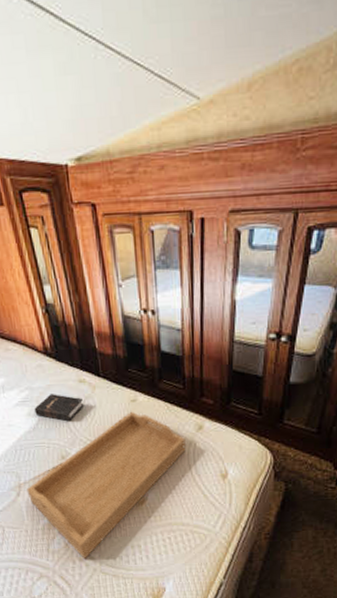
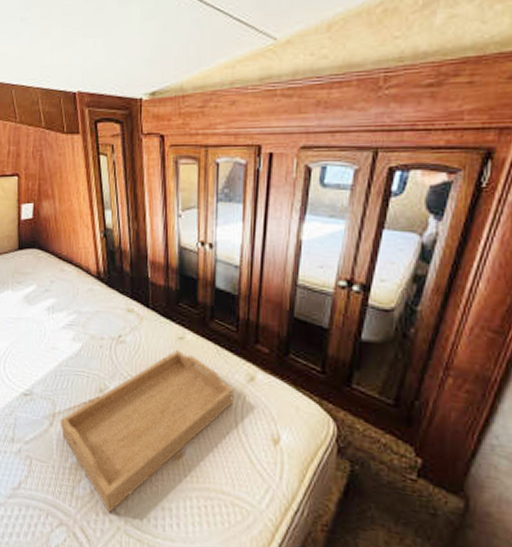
hardback book: present [34,394,84,422] -> none [79,320,130,353]

